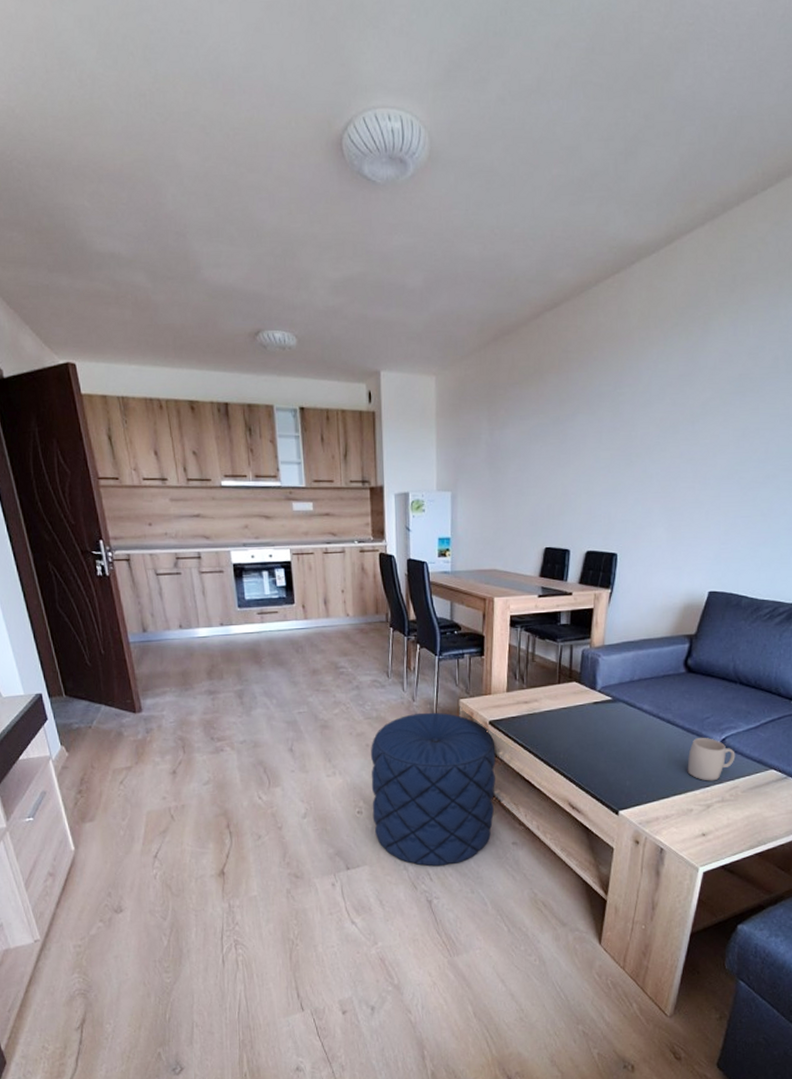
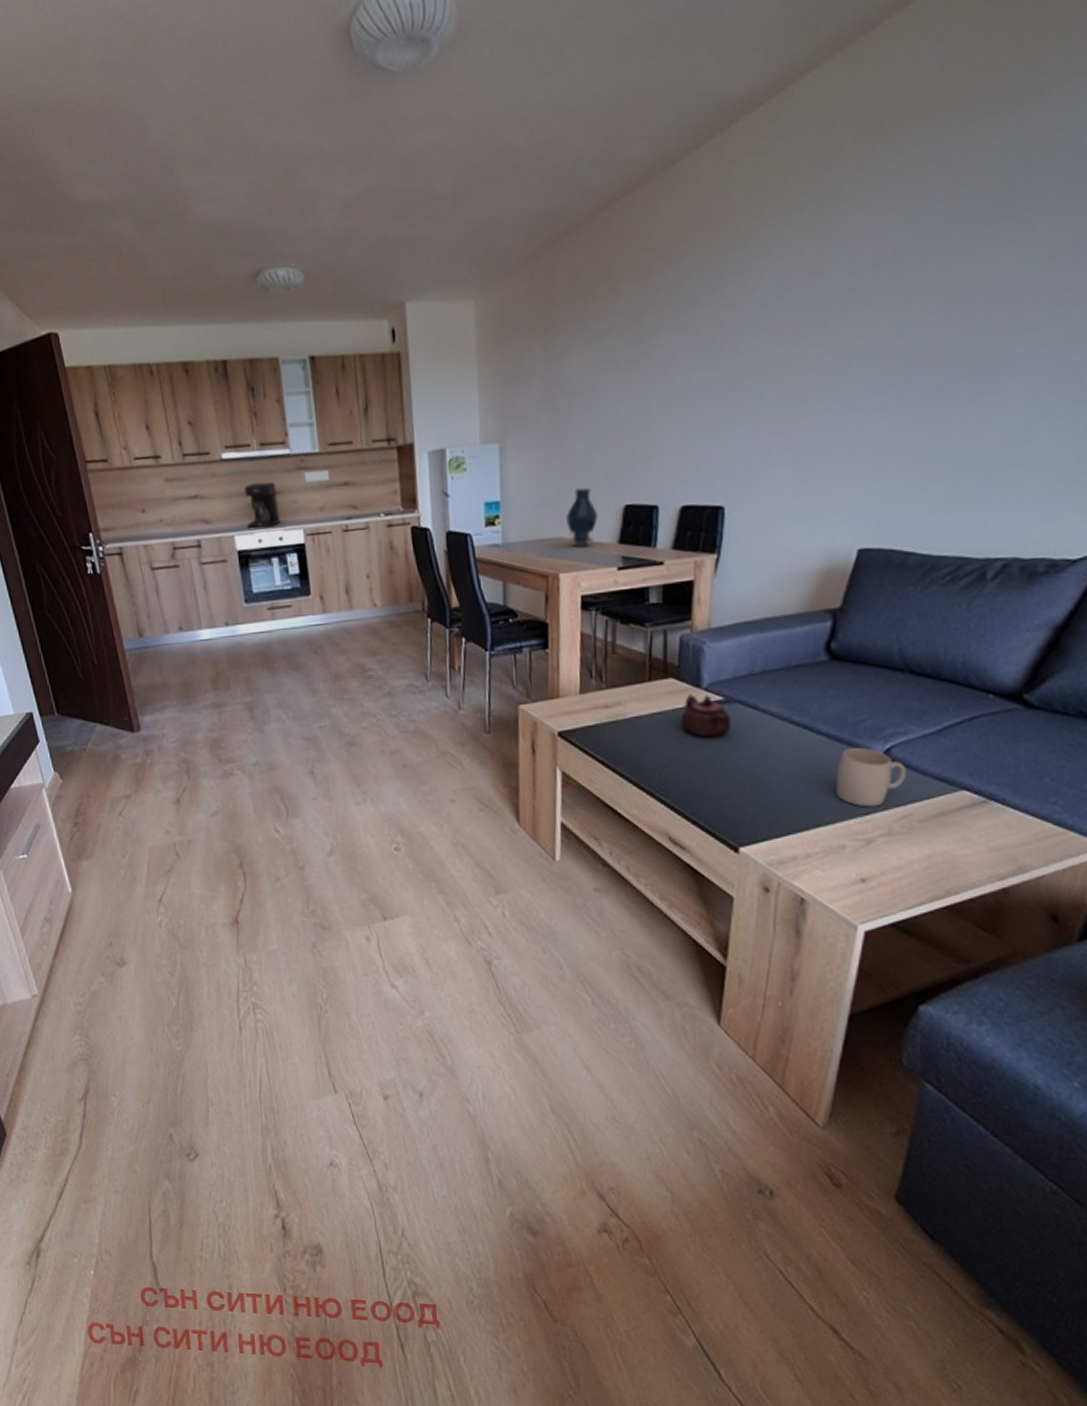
coffee maker: none [240,508,271,546] -> present [244,481,280,528]
pouf: present [370,712,496,867] -> none [407,722,569,918]
vase: none [501,532,525,579] -> present [566,488,598,548]
teapot: none [580,694,617,728] -> present [680,694,732,738]

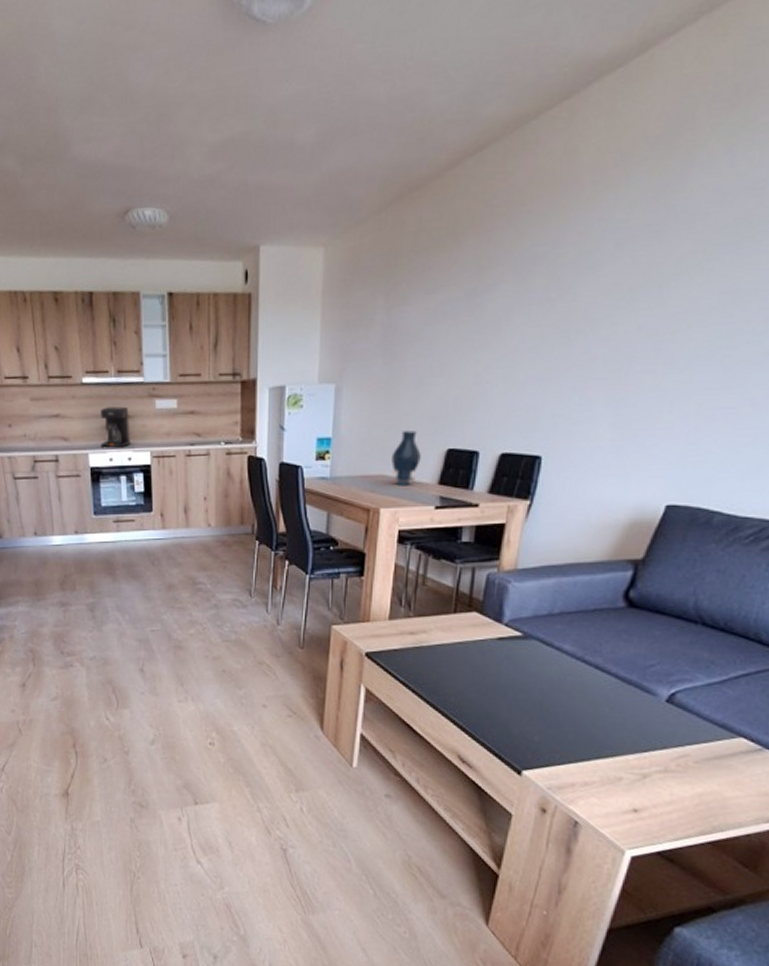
teapot: present [680,694,732,738] -> none [479,628,527,670]
mug: present [835,747,907,807] -> none [618,689,689,746]

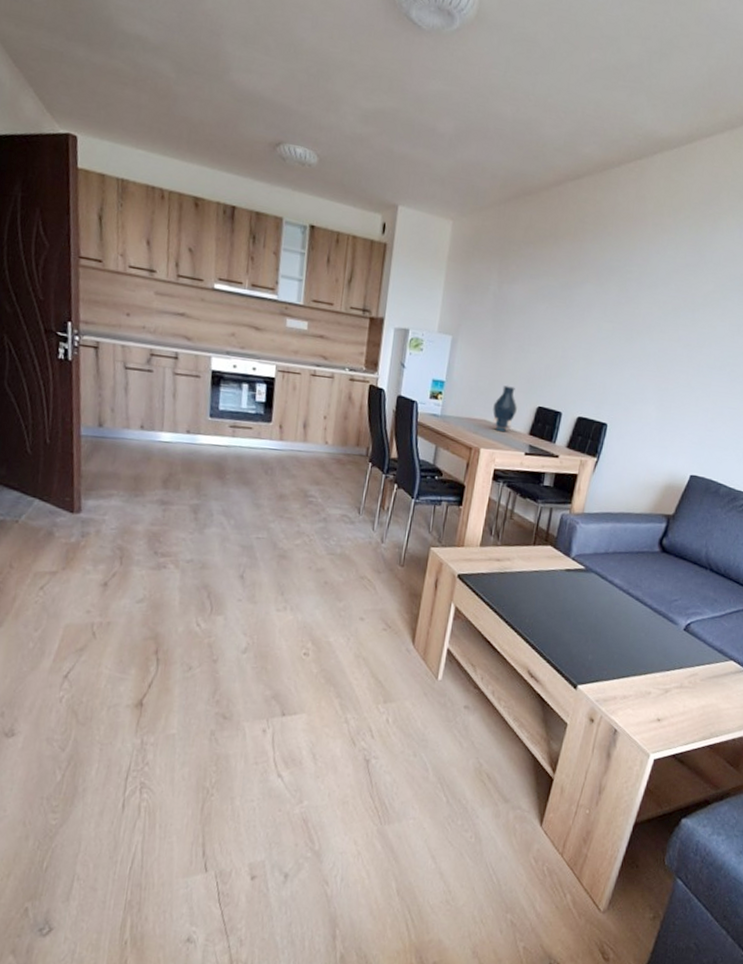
coffee maker: present [101,406,130,448] -> none [225,315,259,357]

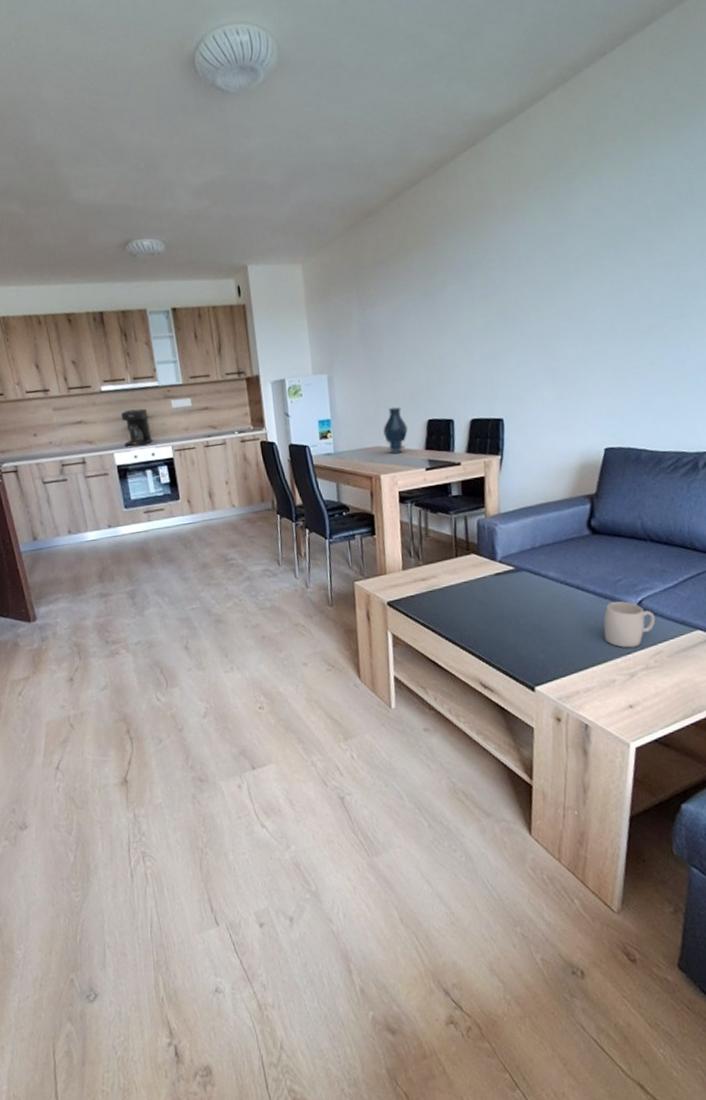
coffee maker: none [225,315,259,357] -> present [121,408,152,447]
mug: none [650,619,699,666] -> present [603,601,656,648]

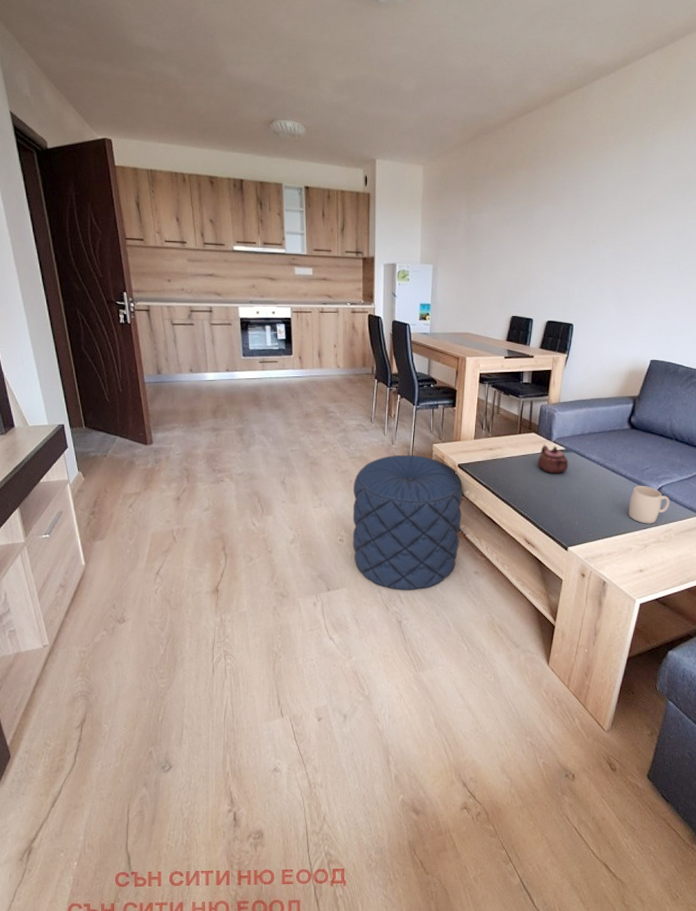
coffee maker: present [121,408,152,447] -> none [249,271,274,303]
pouf: none [267,597,402,760] -> present [352,454,463,591]
vase: present [383,407,408,454] -> none [474,302,494,341]
teapot: none [482,566,522,601] -> present [537,444,569,474]

